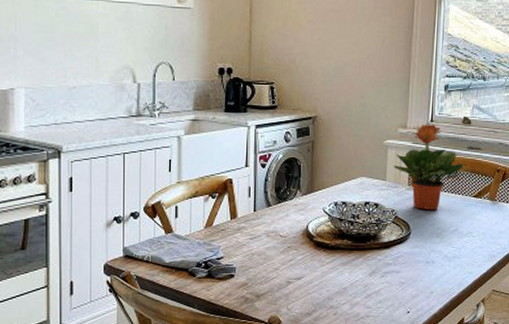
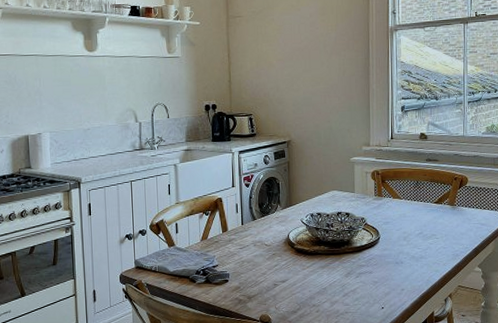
potted plant: present [394,124,464,211] -> none [361,141,423,217]

